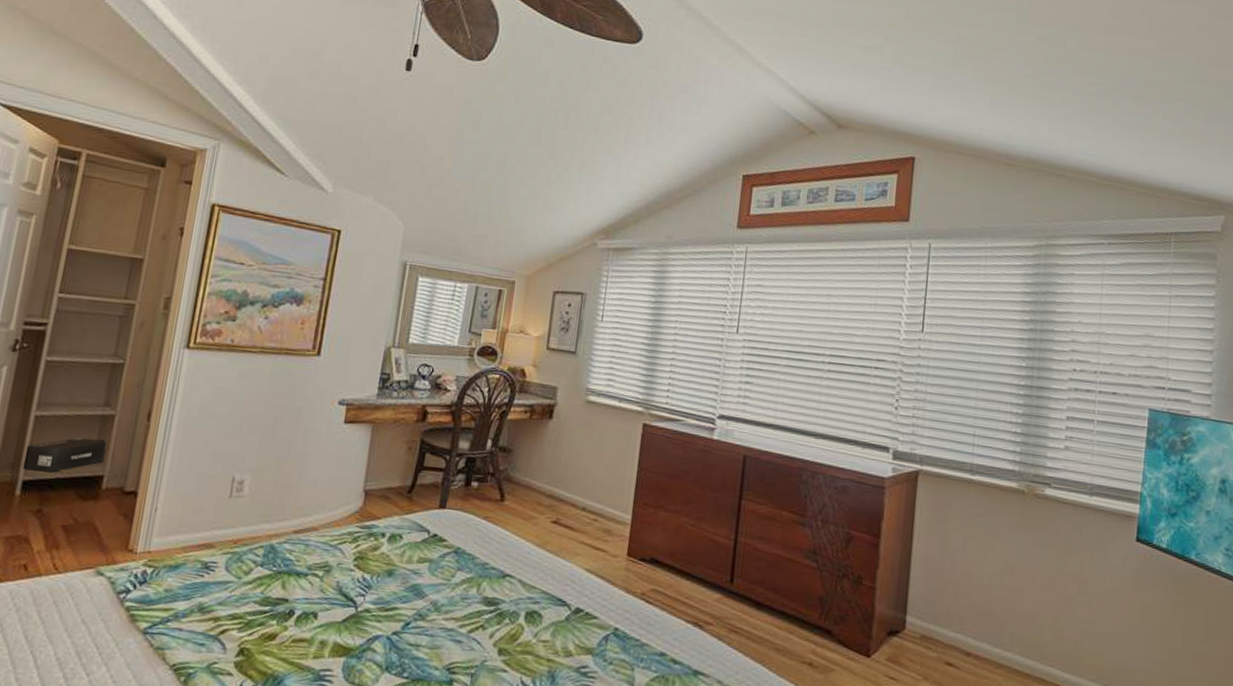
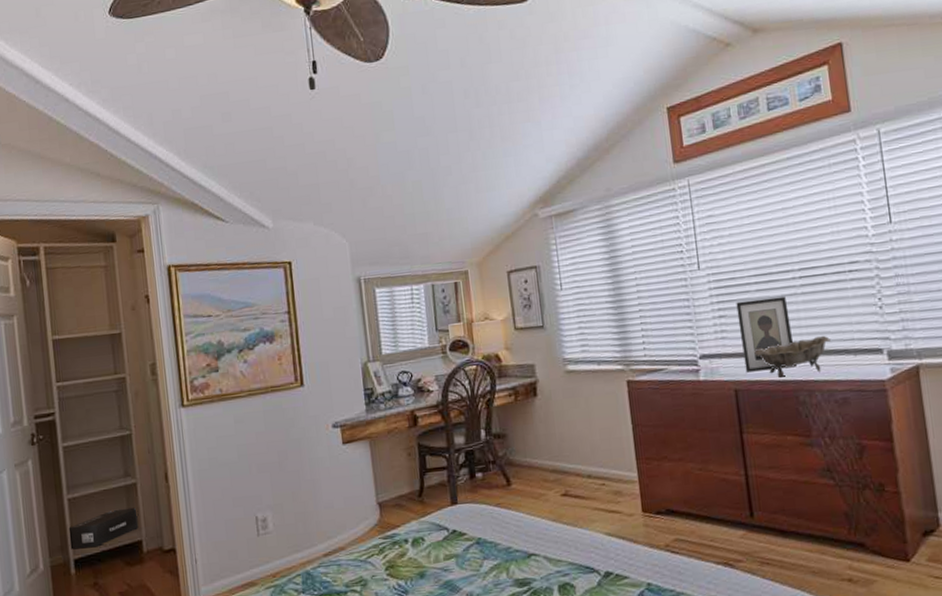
picture frame: none [758,372,812,447] -> present [736,296,797,373]
decorative bowl: none [769,420,844,456] -> present [753,335,831,379]

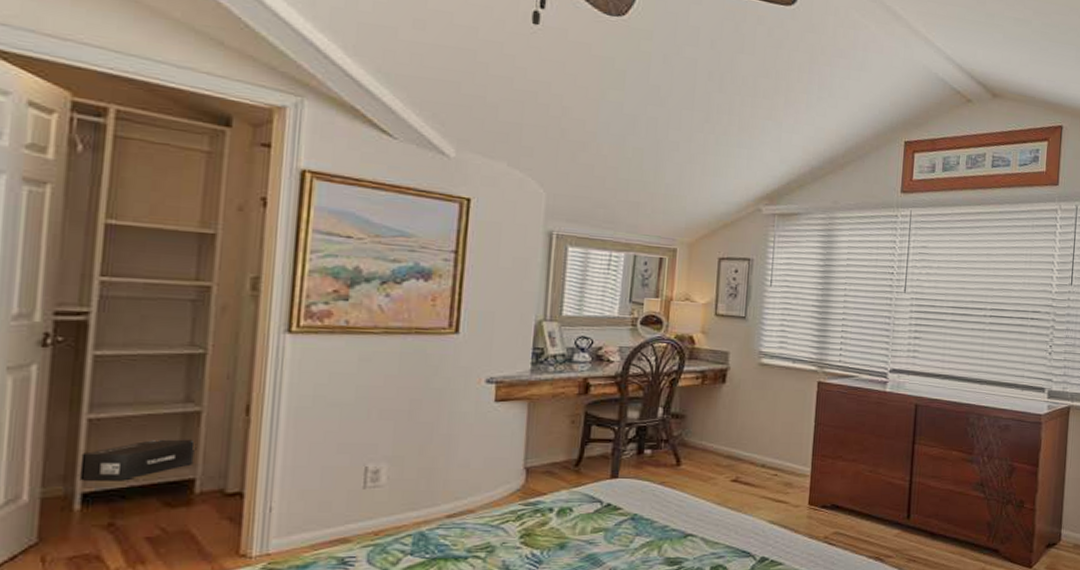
picture frame: present [736,296,797,373] -> none [928,327,976,393]
decorative bowl: present [753,335,831,379] -> none [938,369,1005,401]

